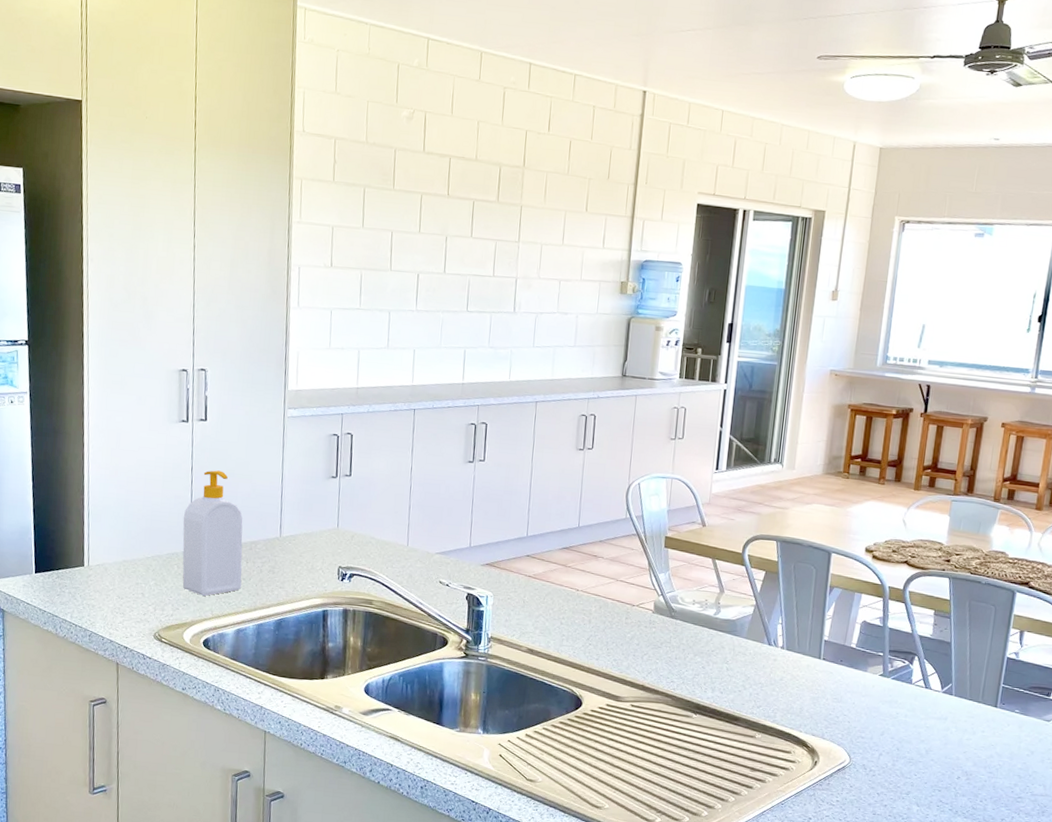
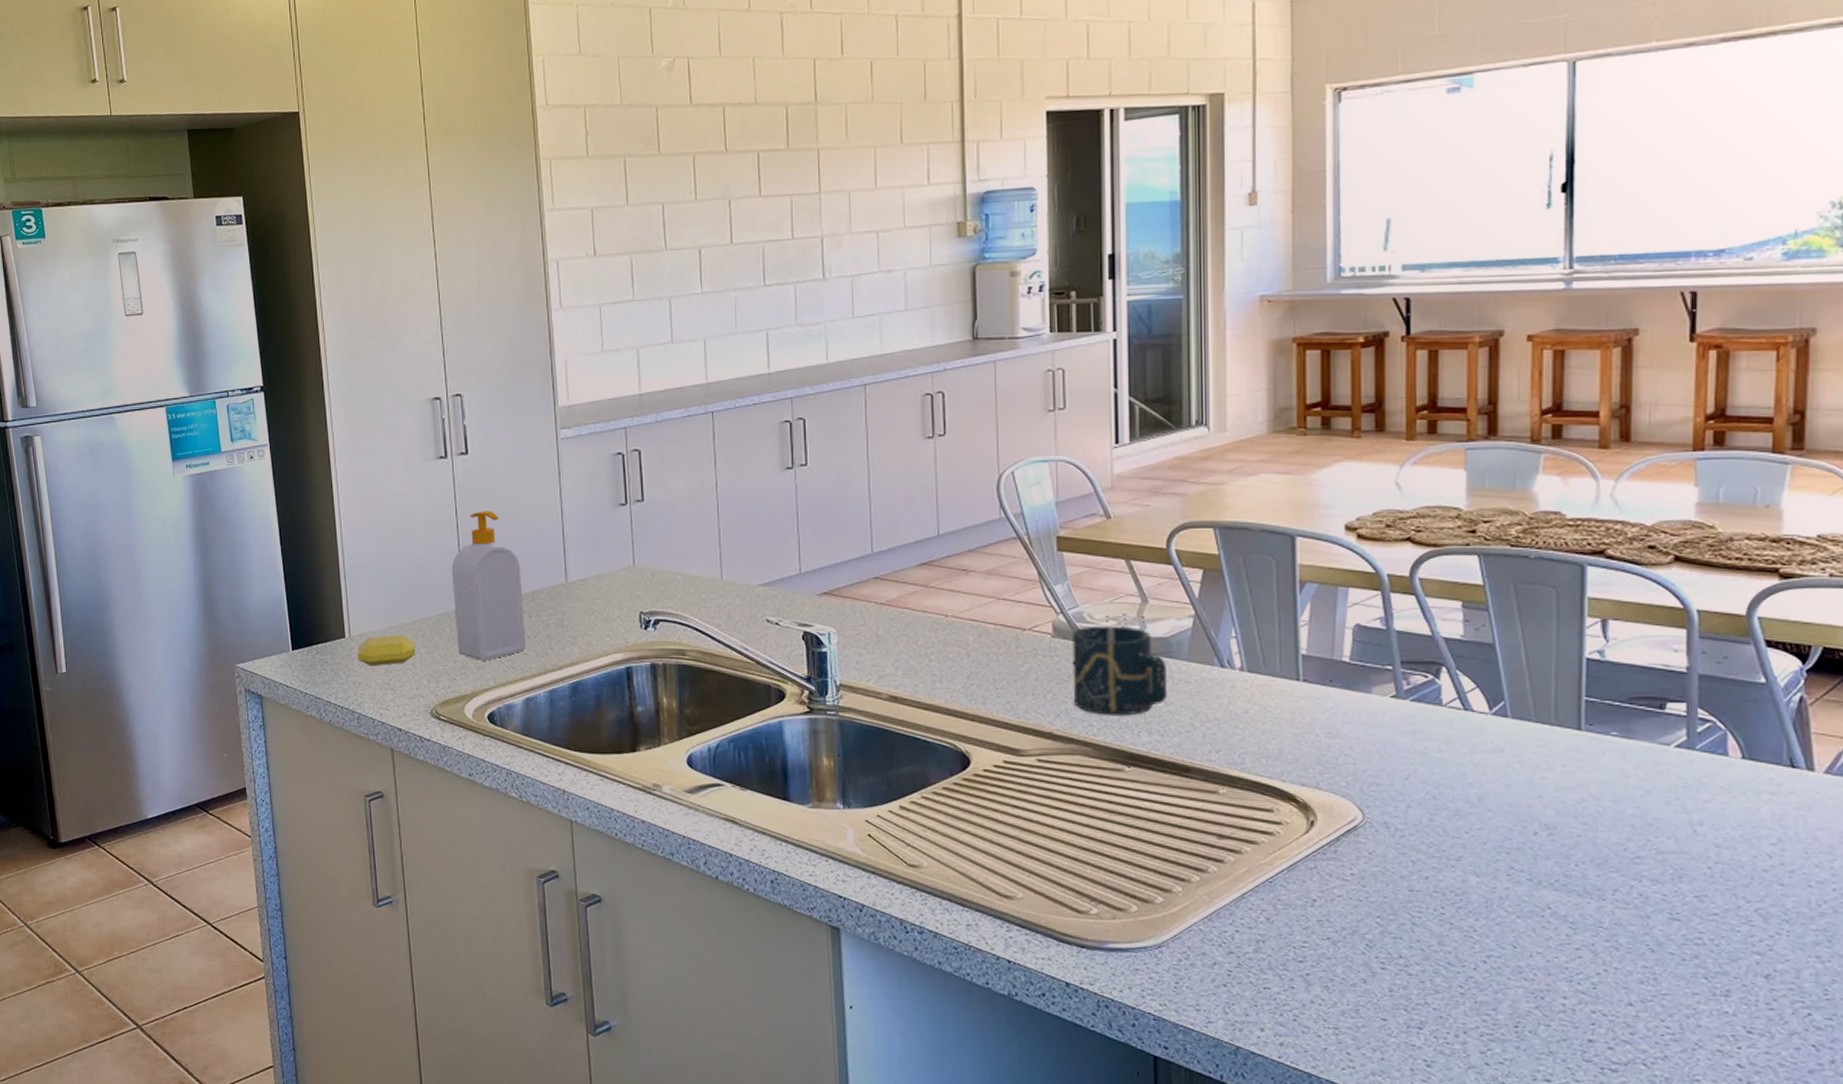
soap bar: none [93,567,146,593] -> present [357,634,415,666]
cup: none [663,607,731,676] -> present [1072,625,1166,716]

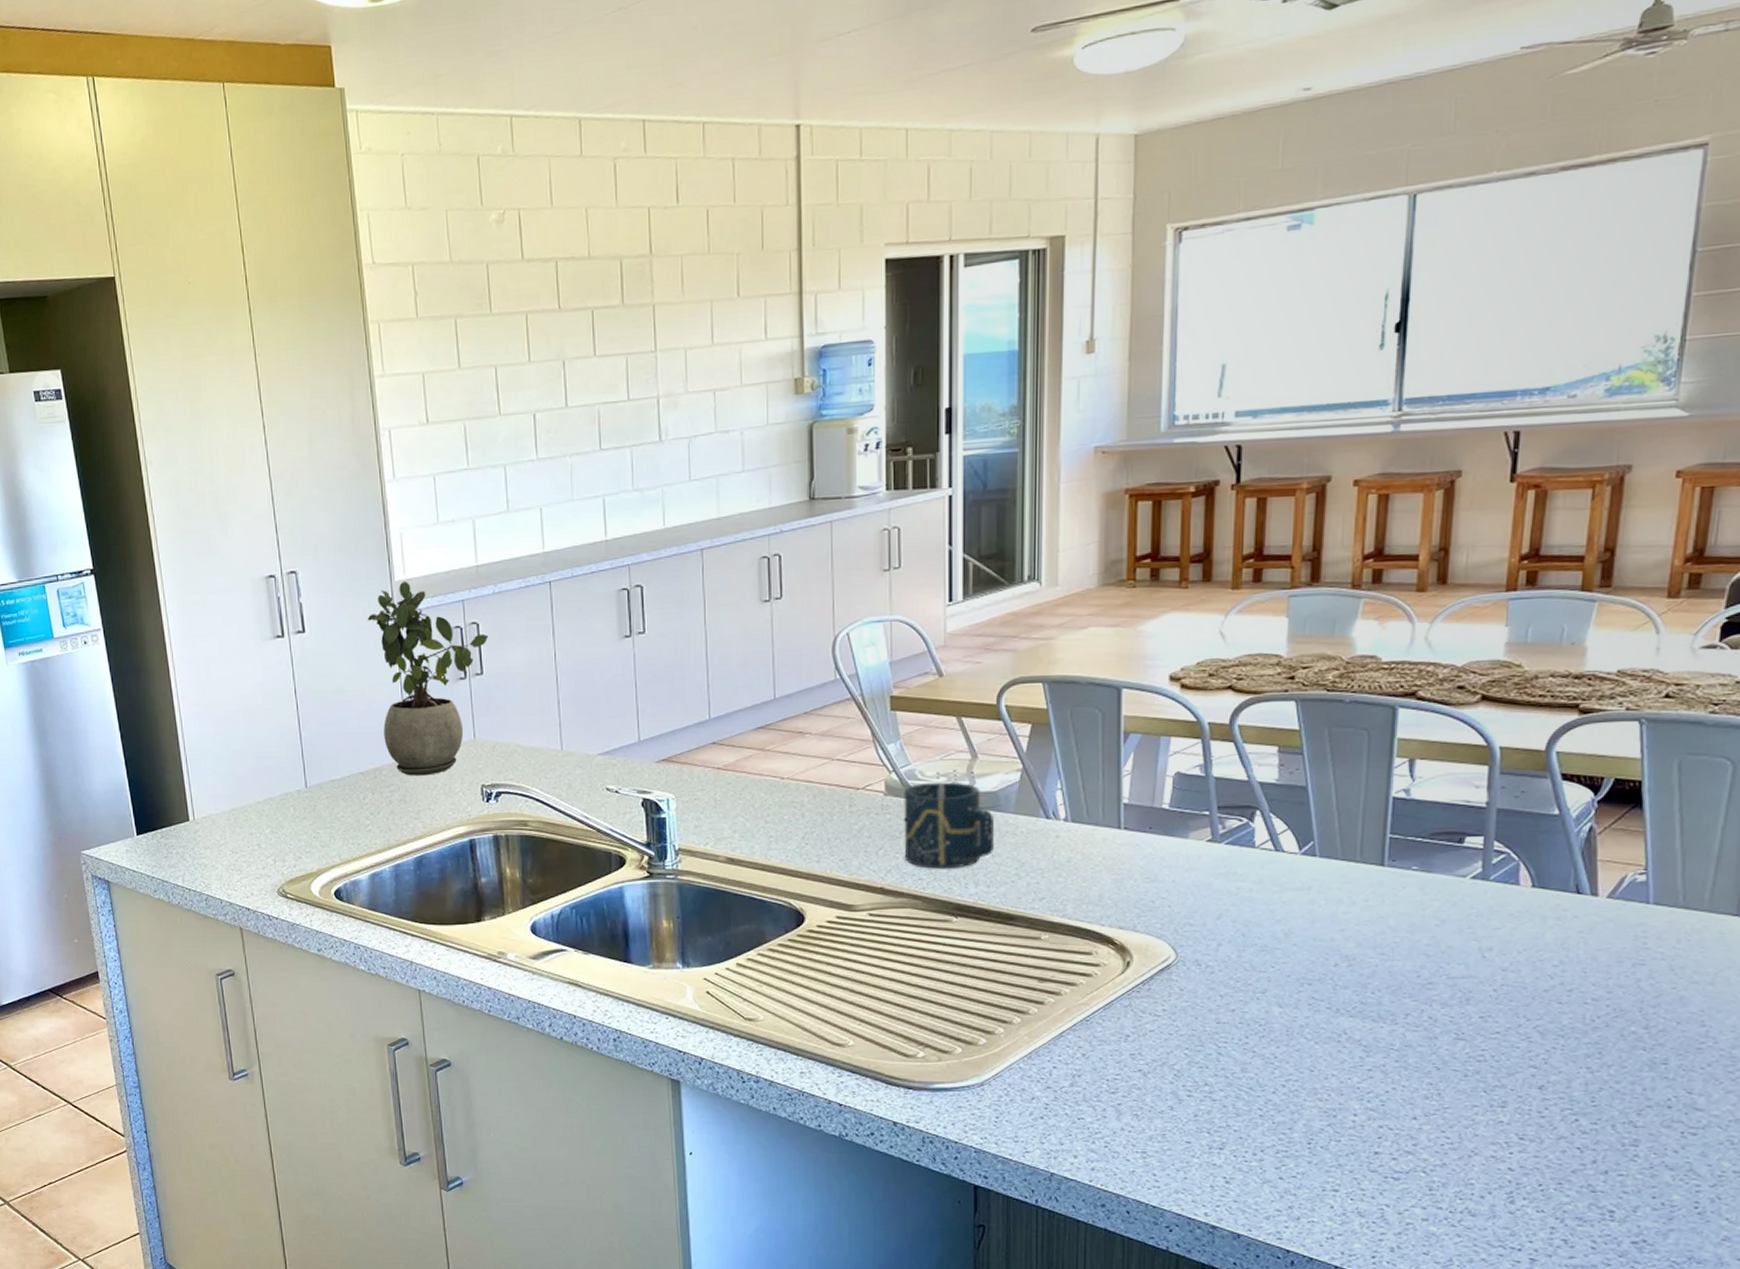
soap bar: present [357,634,415,666] -> none [202,816,260,848]
soap bottle: present [451,511,526,662] -> none [292,689,370,840]
potted plant: none [530,406,651,601] -> present [367,580,489,776]

